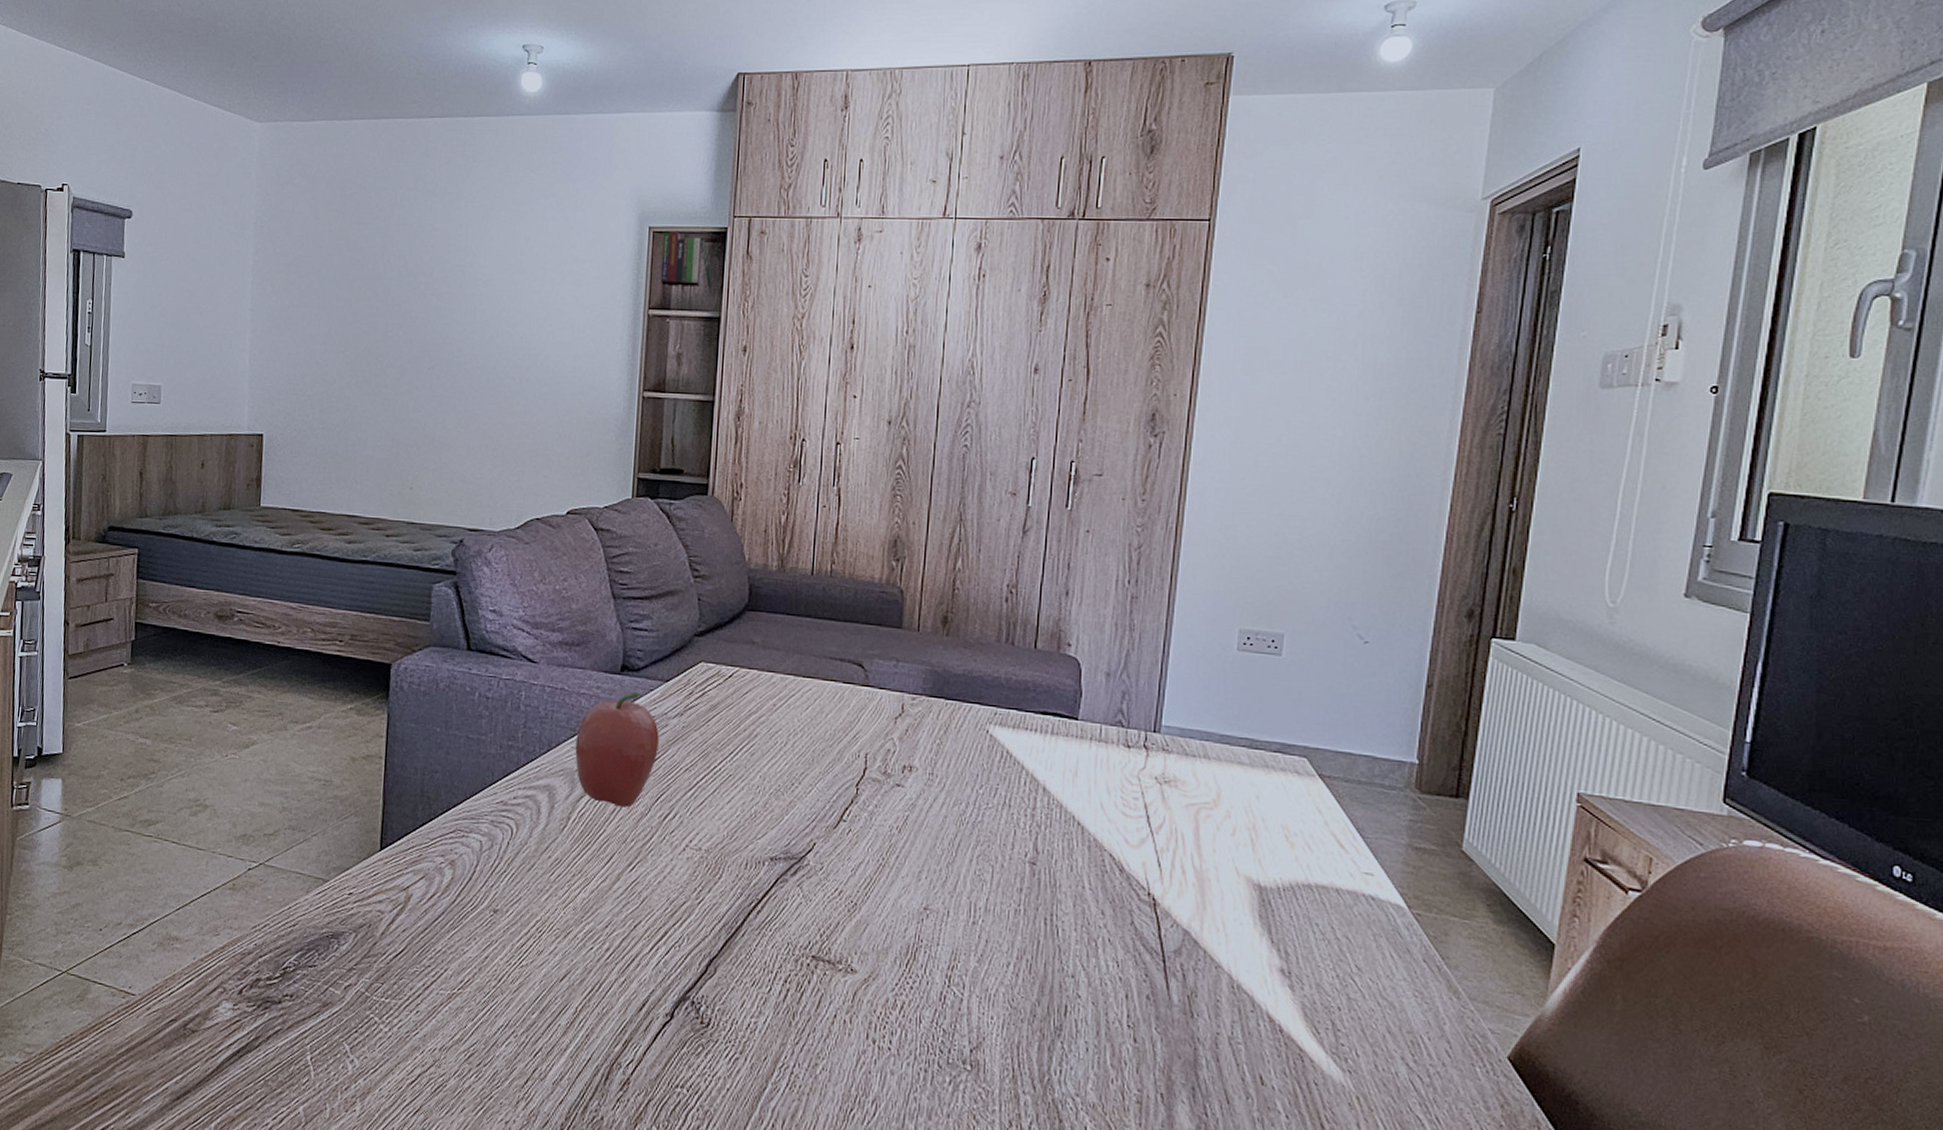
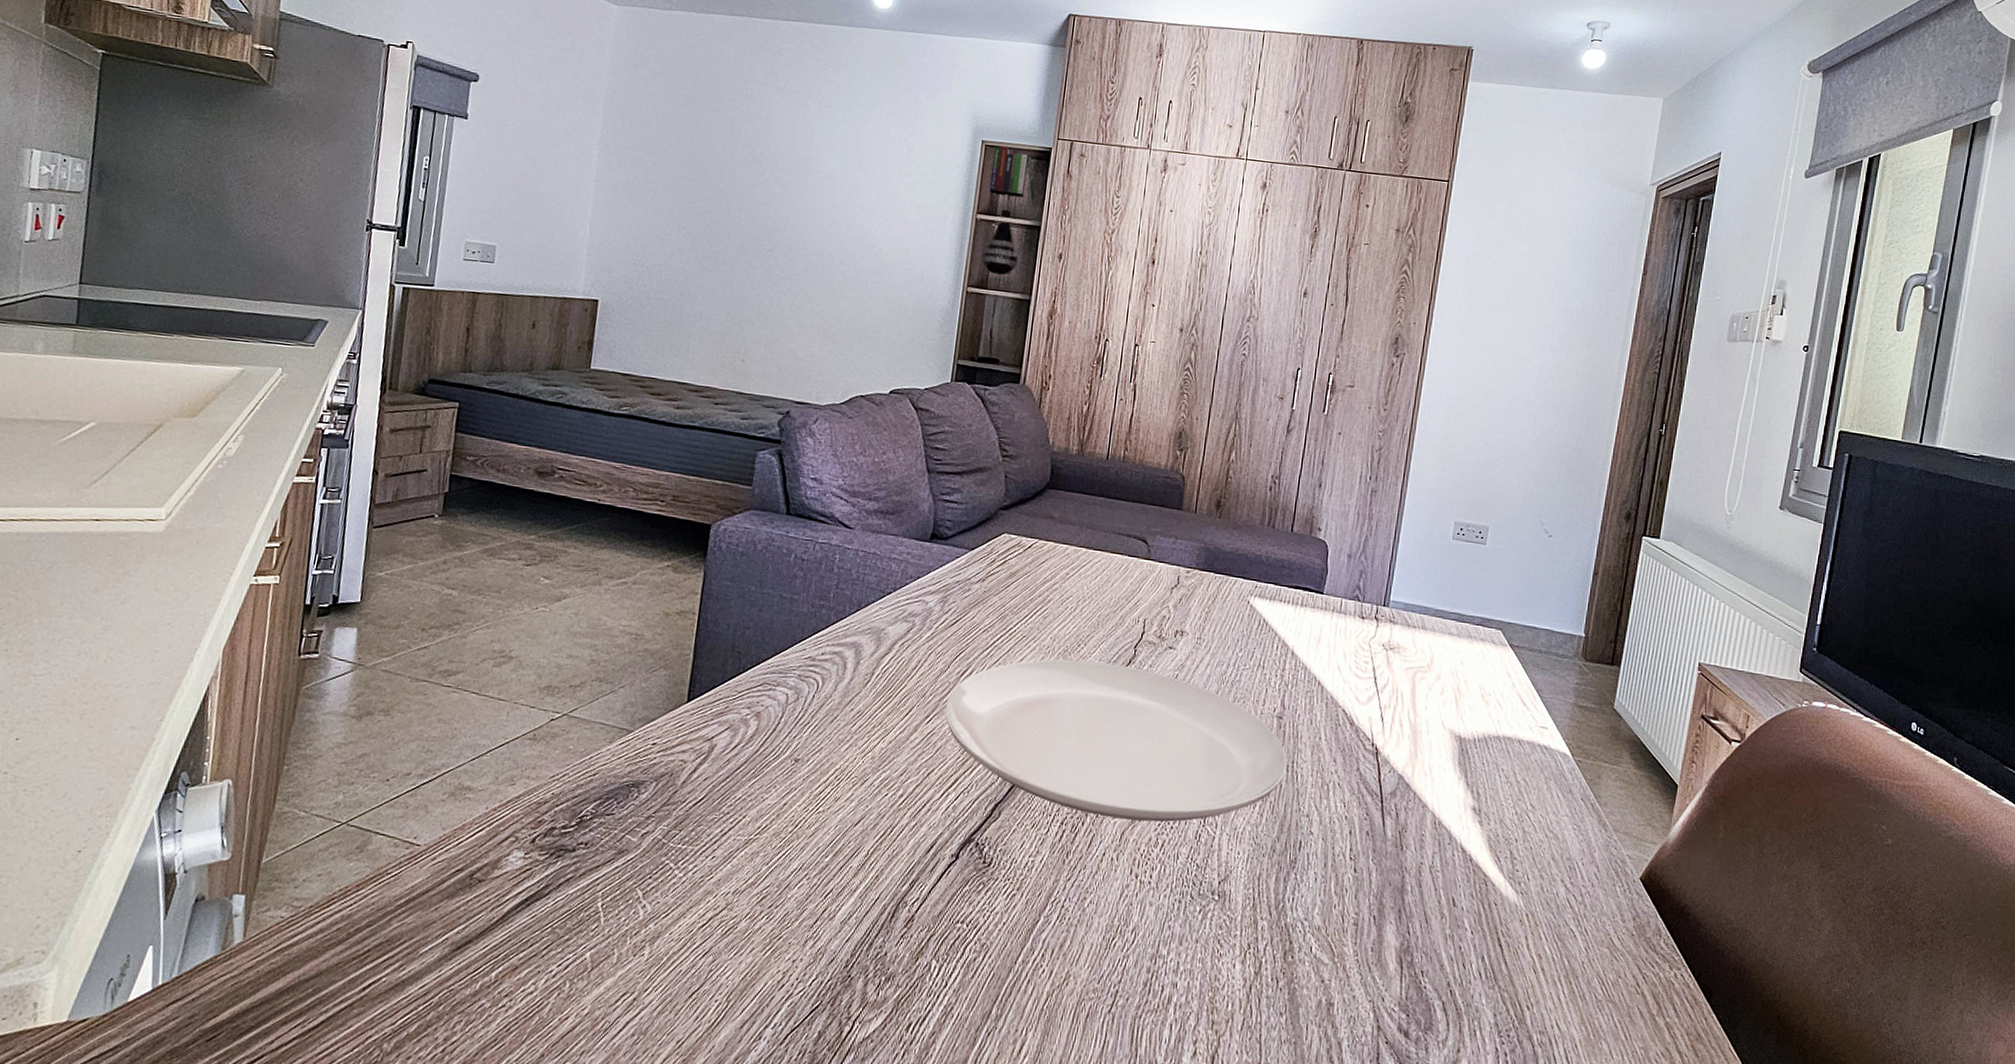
fruit: present [575,691,659,808] -> none [882,557,962,665]
plate: none [648,800,1045,982] -> present [944,659,1288,822]
vase: none [657,302,698,375] -> present [982,209,1018,275]

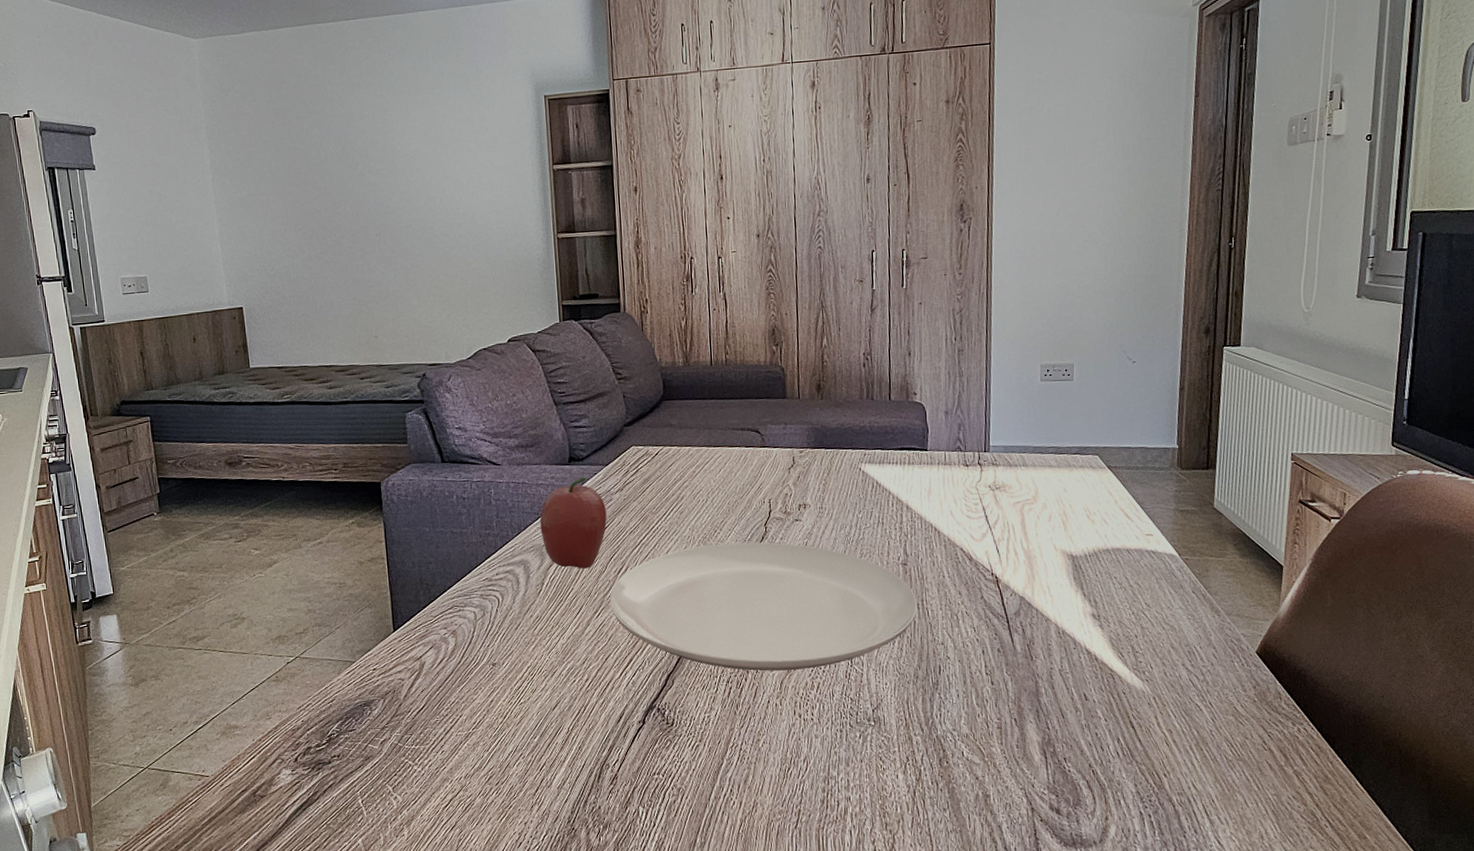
fruit: none [882,557,962,665] -> present [540,476,607,569]
vase: present [982,209,1018,275] -> none [565,156,598,217]
books: present [989,145,1035,200] -> none [556,96,602,145]

